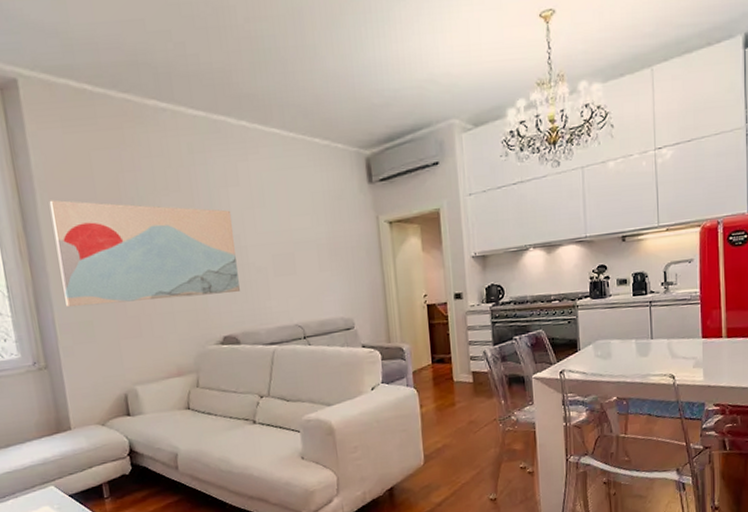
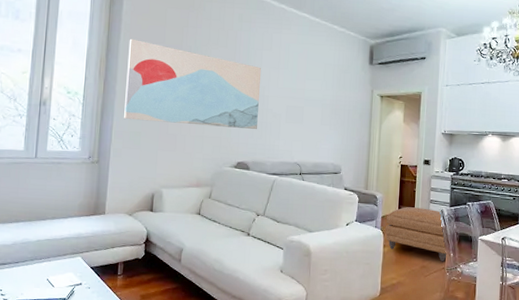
ottoman: none [419,352,498,413] -> present [385,207,448,262]

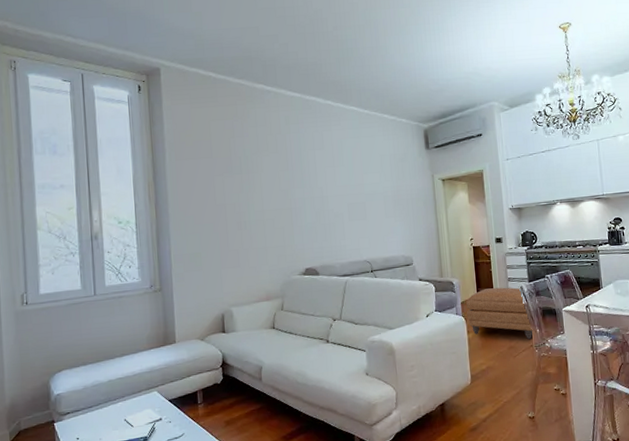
wall art: present [124,38,262,130] -> none [175,157,321,241]

